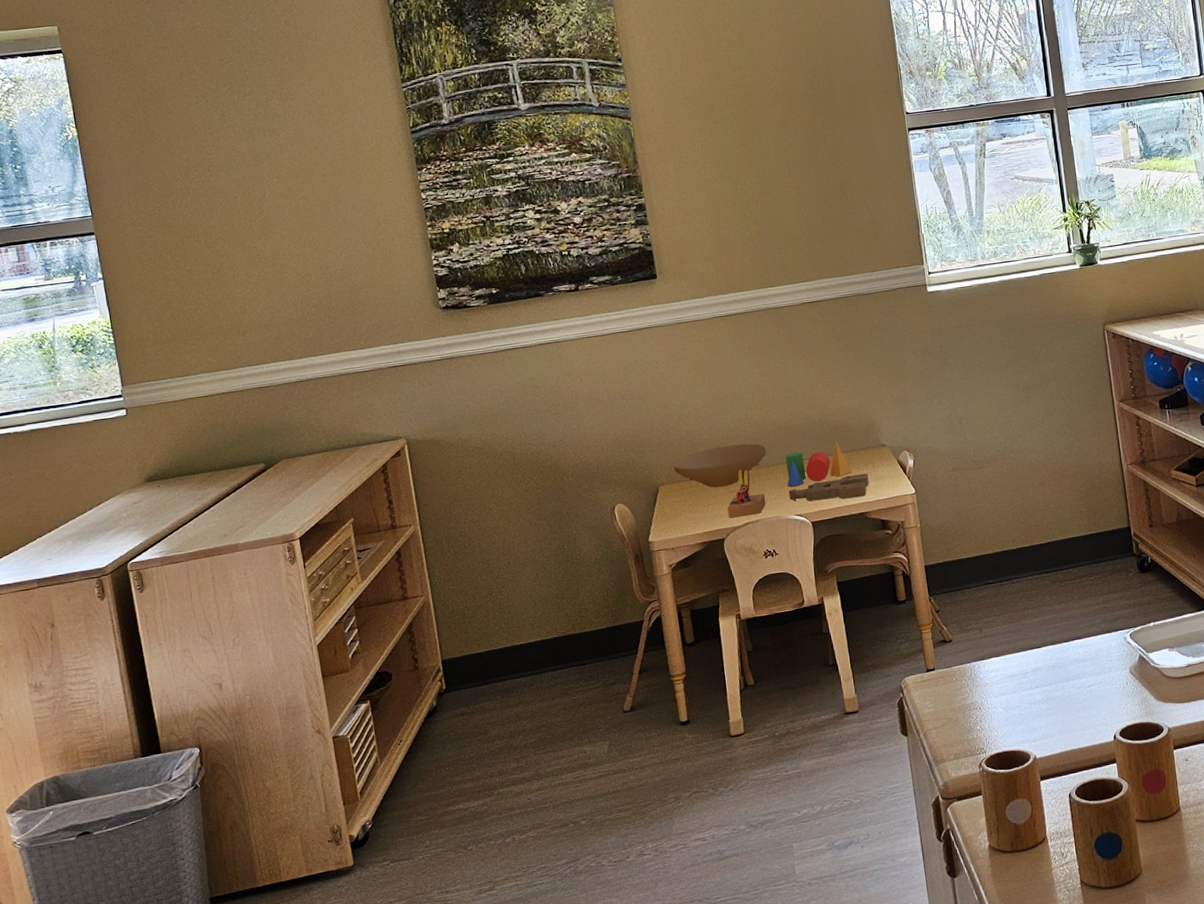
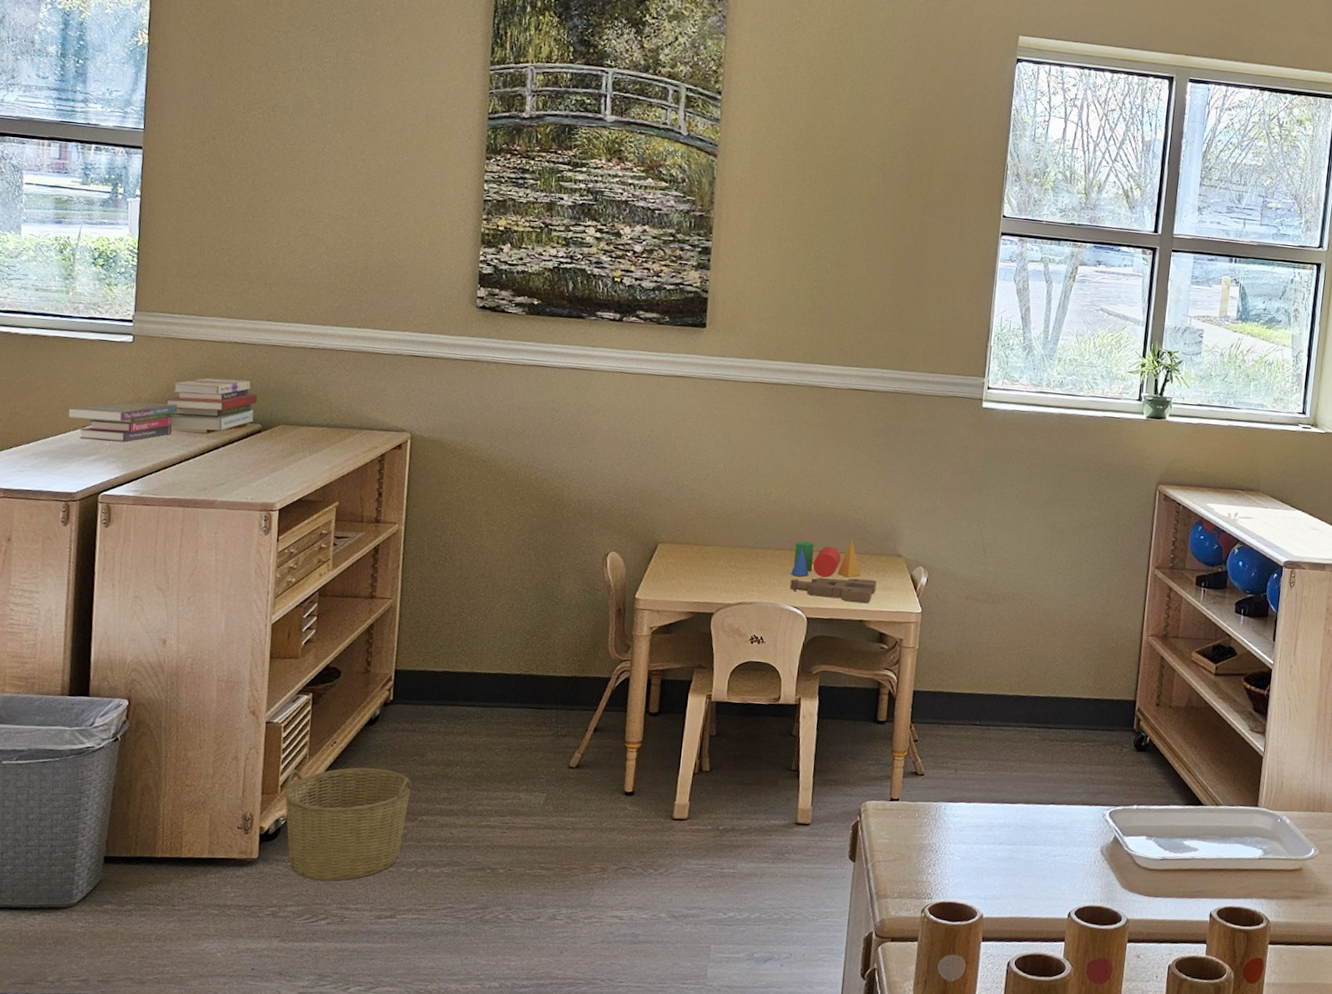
books: none [81,463,184,516] -> present [68,400,178,443]
books: none [170,425,257,489] -> present [166,377,257,433]
basket: none [364,754,485,873] -> present [284,767,413,881]
wooden bowl: present [673,443,767,488] -> none [678,517,778,560]
toy animal: present [727,469,766,518] -> none [723,545,766,596]

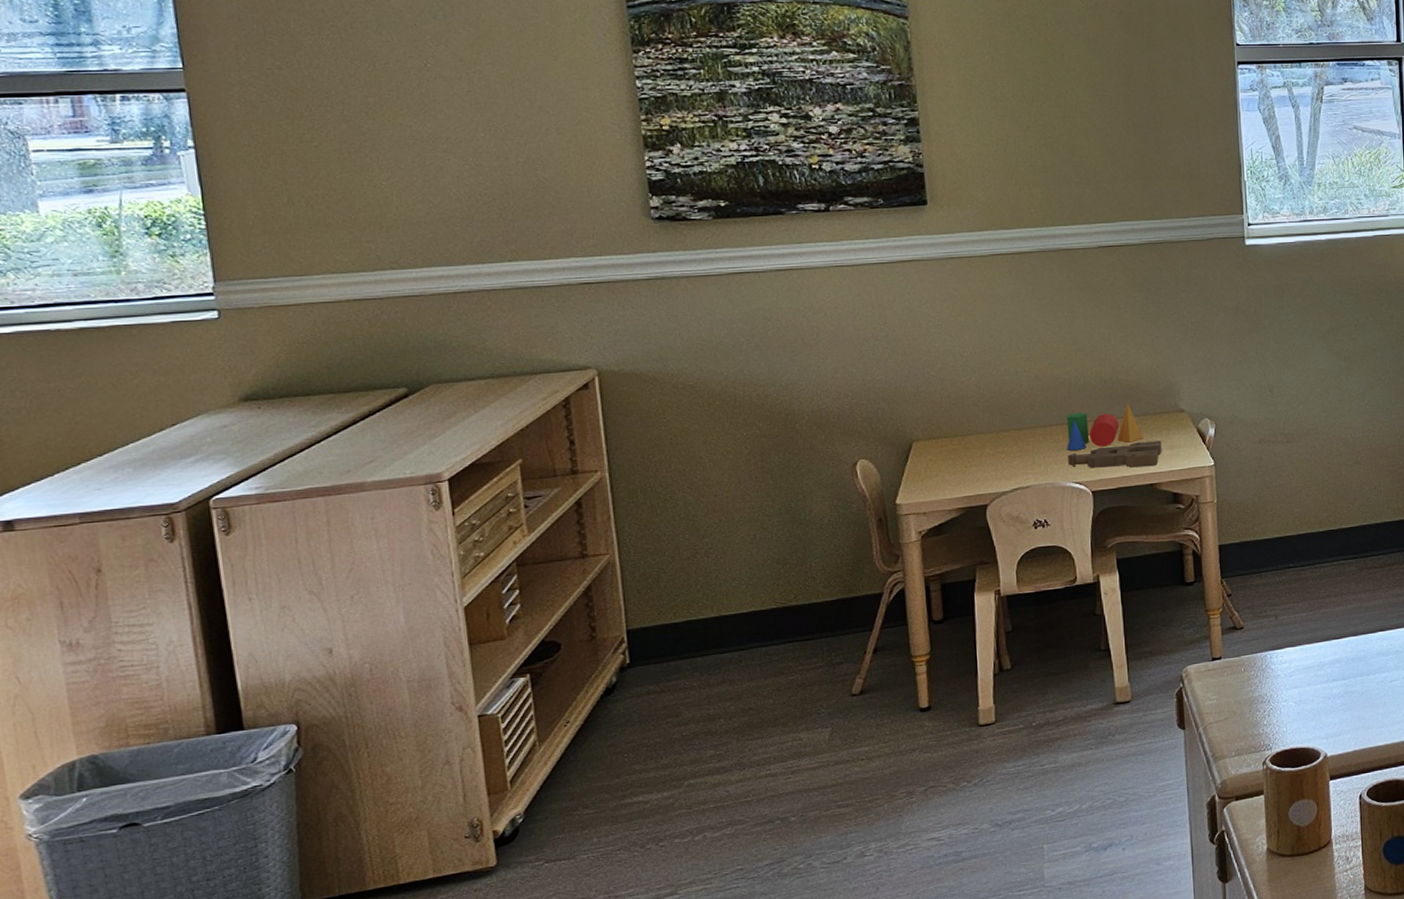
books: present [68,400,178,443] -> none [148,380,295,440]
books: present [166,377,257,433] -> none [277,340,396,412]
basket: present [284,767,413,881] -> none [516,739,672,875]

